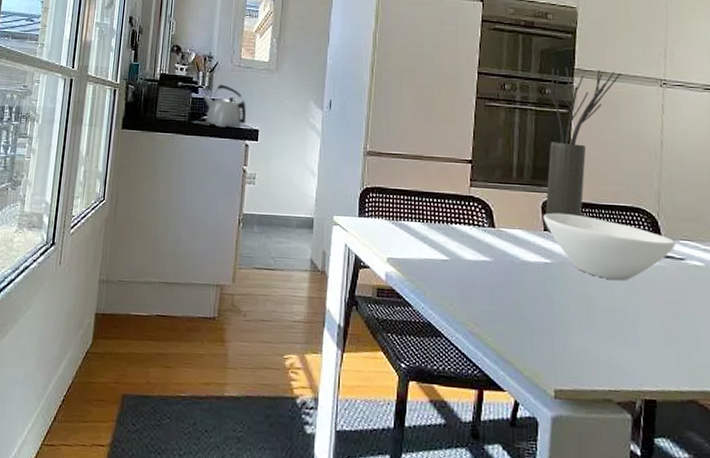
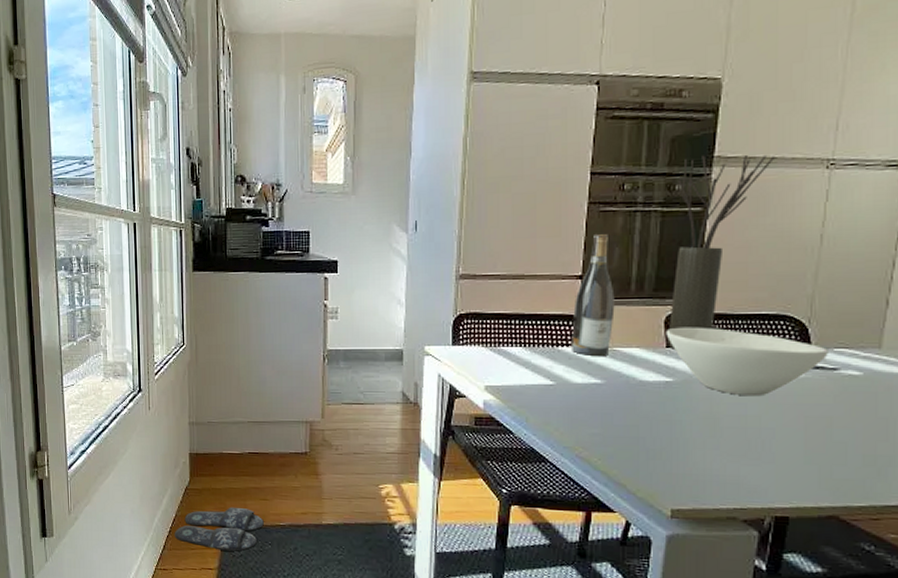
slippers: none [67,374,165,426] -> present [174,507,264,552]
kettle: present [202,84,247,128] -> none [274,214,324,261]
wine bottle: none [464,124,500,235] -> present [572,233,615,356]

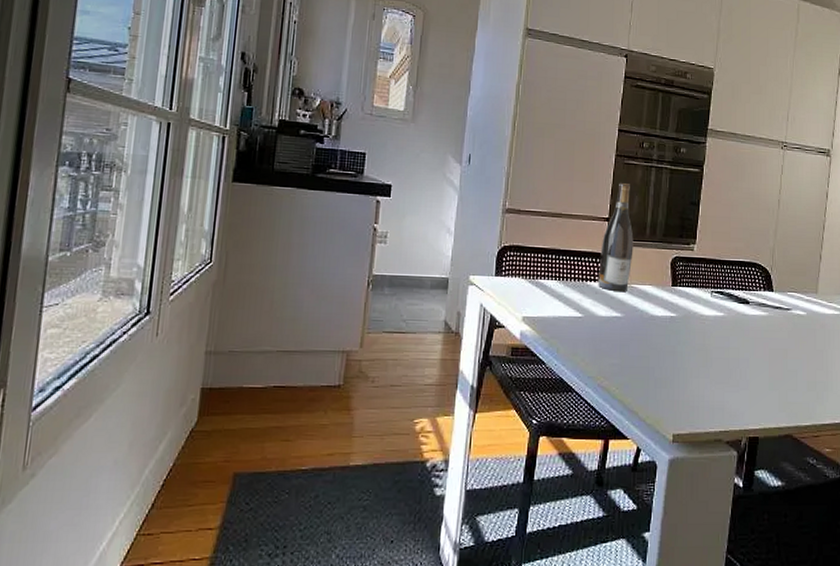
slippers: present [174,507,264,552] -> none [168,450,283,506]
bowl: present [666,327,828,397] -> none [672,268,784,331]
vase: present [667,154,776,349] -> none [673,127,749,288]

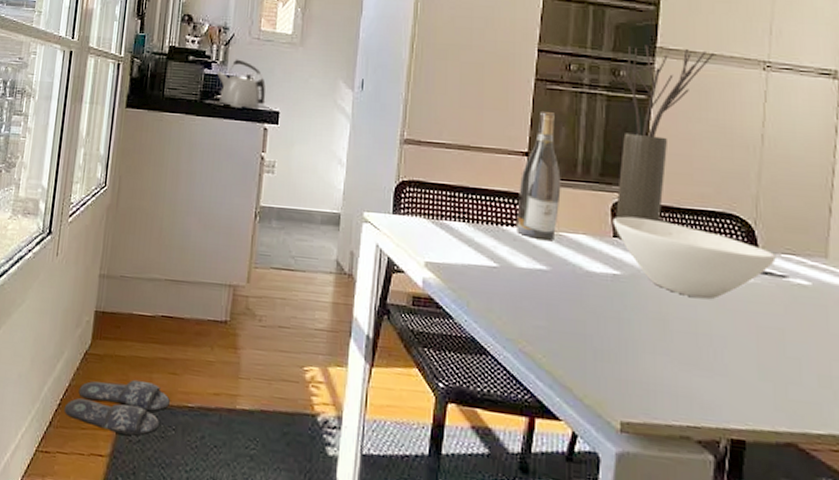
slippers: none [168,450,283,506] -> present [63,379,170,436]
kettle: none [328,134,378,183] -> present [216,59,266,109]
bowl: none [672,268,784,331] -> present [613,216,776,300]
vase: none [673,127,749,288] -> present [614,44,715,240]

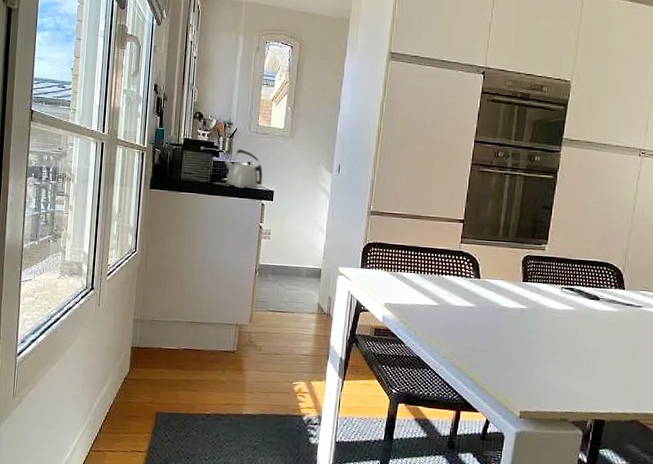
slippers: present [63,379,170,436] -> none [110,396,192,437]
wine bottle: present [517,110,561,240] -> none [453,188,487,285]
bowl: present [613,216,776,300] -> none [523,266,636,324]
vase: present [614,44,715,240] -> none [524,136,605,284]

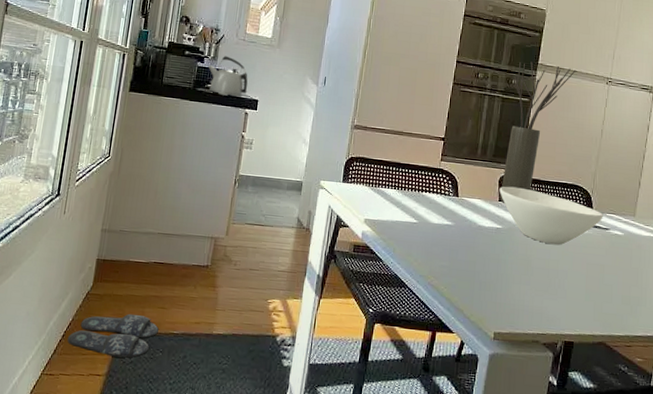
slippers: none [110,396,192,437] -> present [67,313,159,359]
bowl: none [523,266,636,324] -> present [499,186,603,245]
vase: none [524,136,605,284] -> present [500,61,576,203]

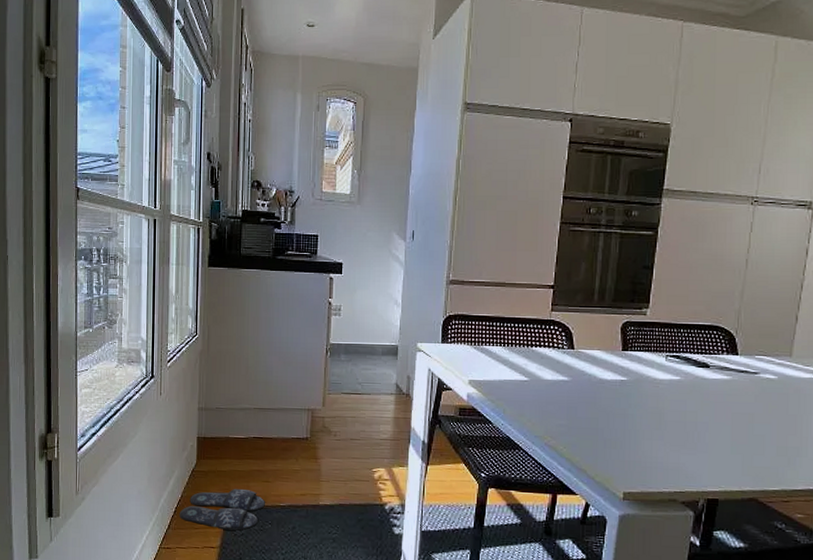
kettle: present [208,55,248,97] -> none [285,218,330,262]
bowl: present [499,186,603,245] -> none [622,333,751,395]
vase: present [500,61,576,203] -> none [623,187,712,353]

